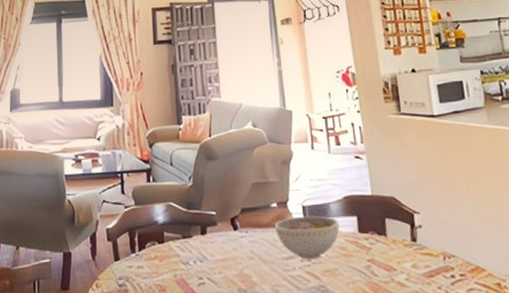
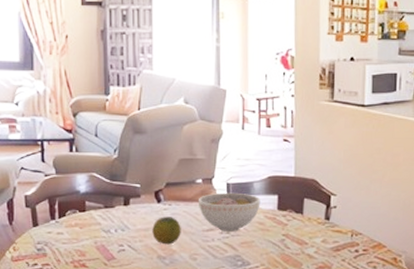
fruit: none [231,245,261,276] -> present [152,217,181,245]

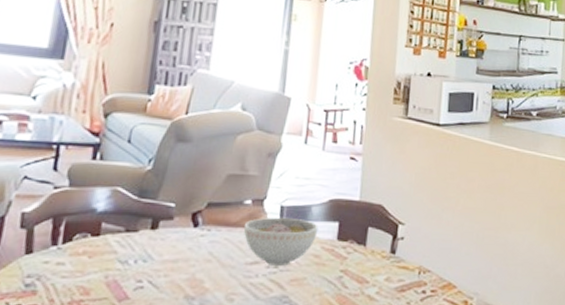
fruit: present [152,217,181,245] -> none [182,245,220,281]

